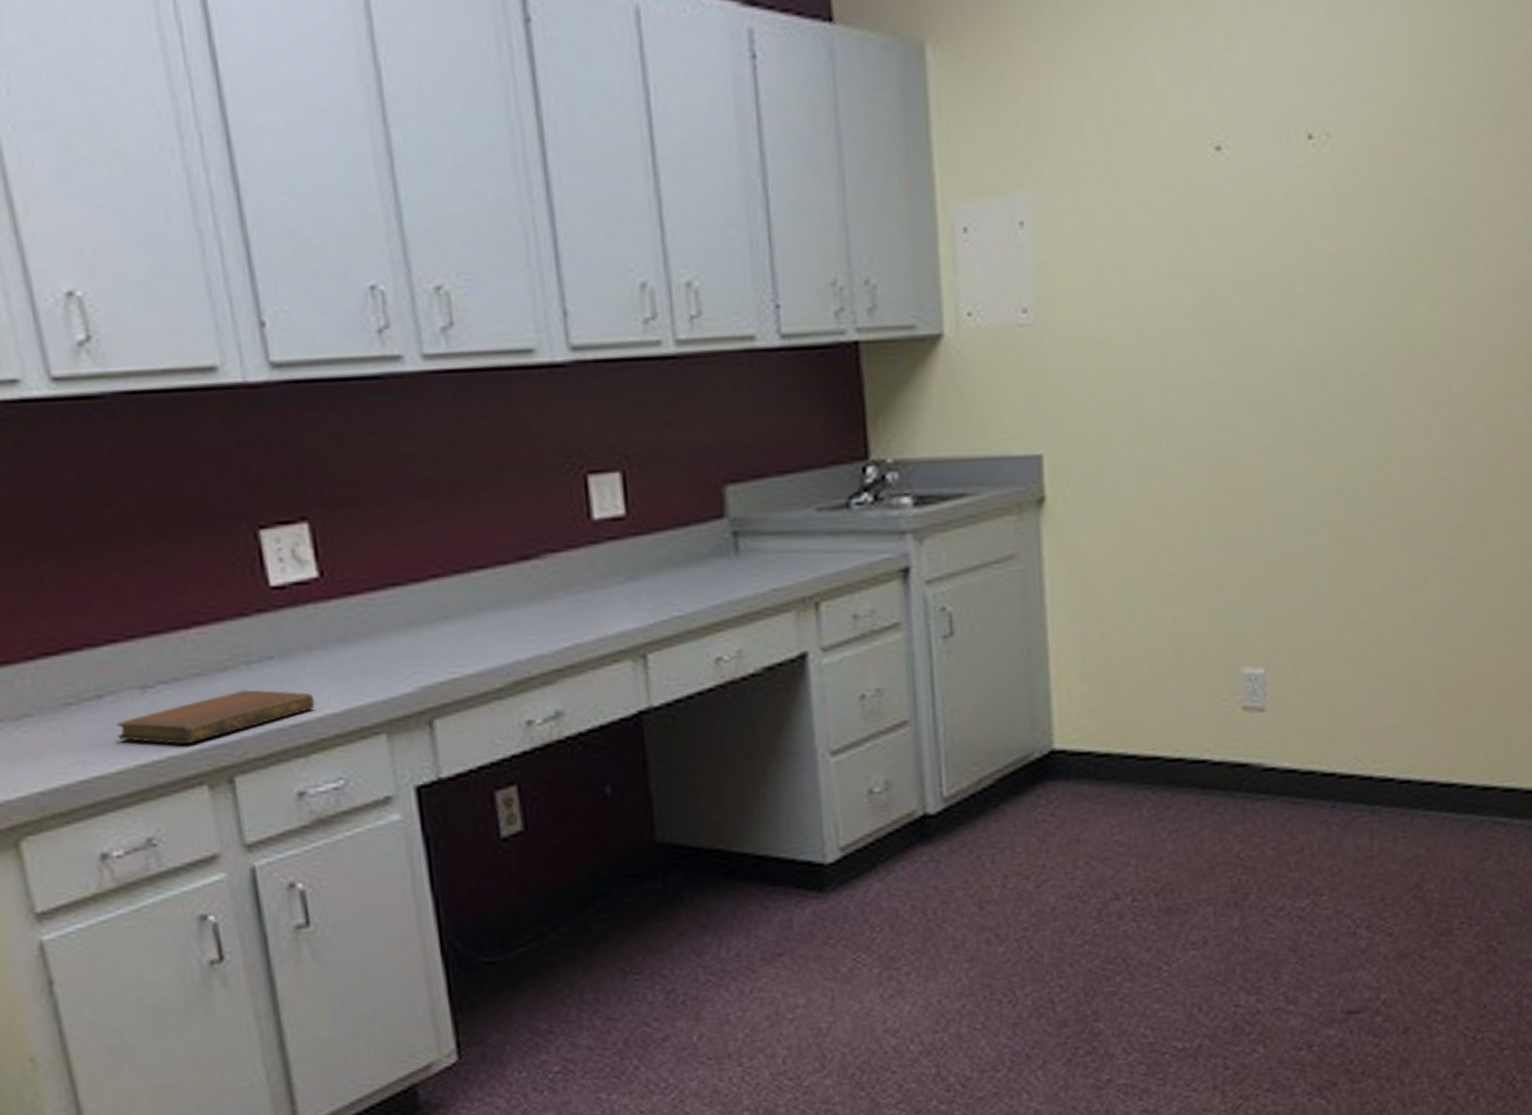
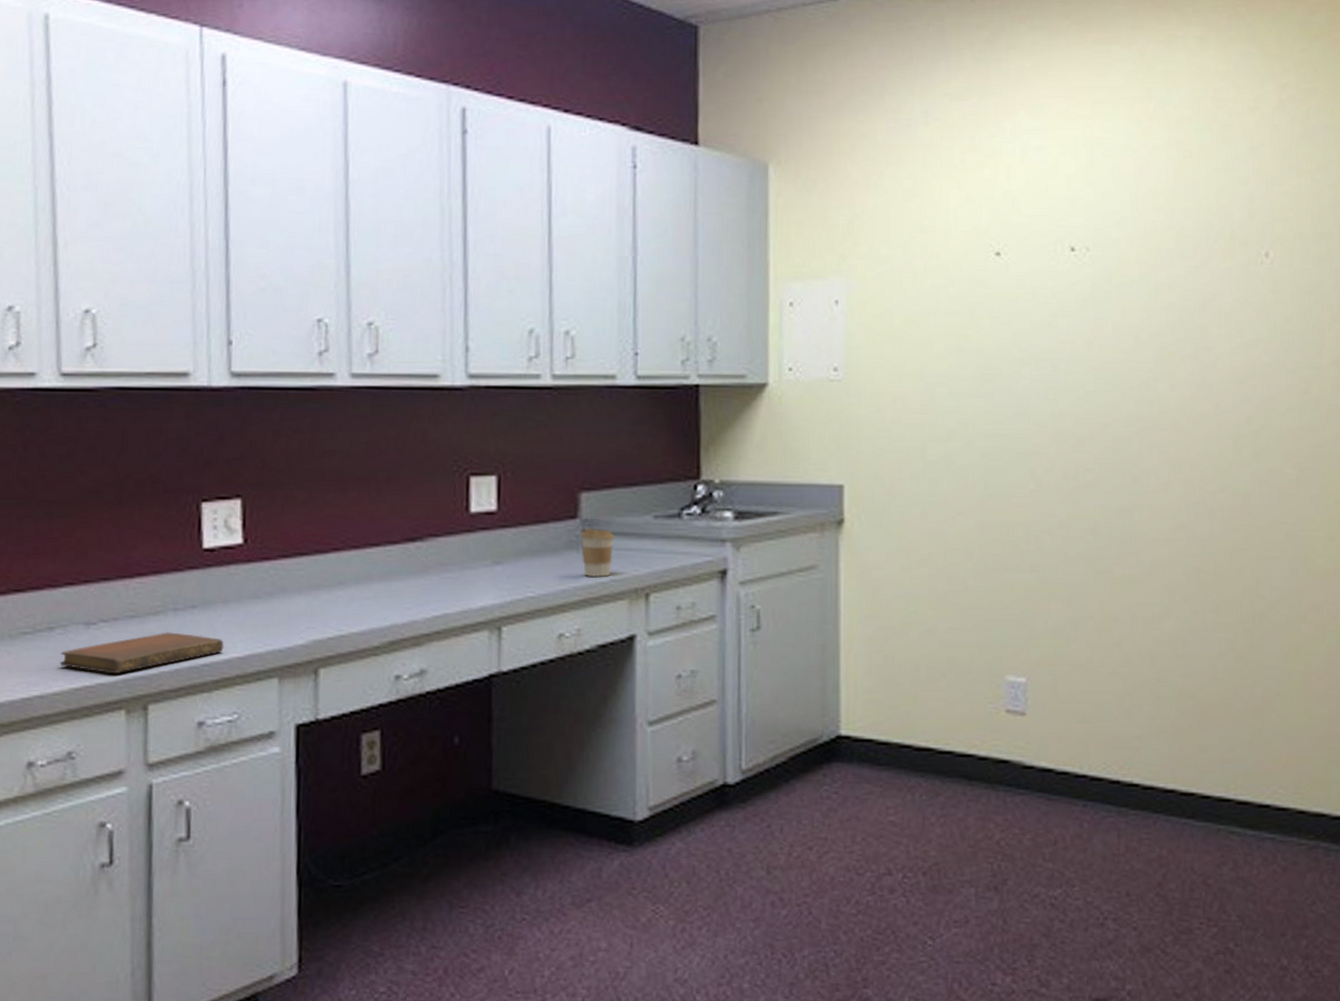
coffee cup: none [730,528,772,588] -> present [580,528,615,578]

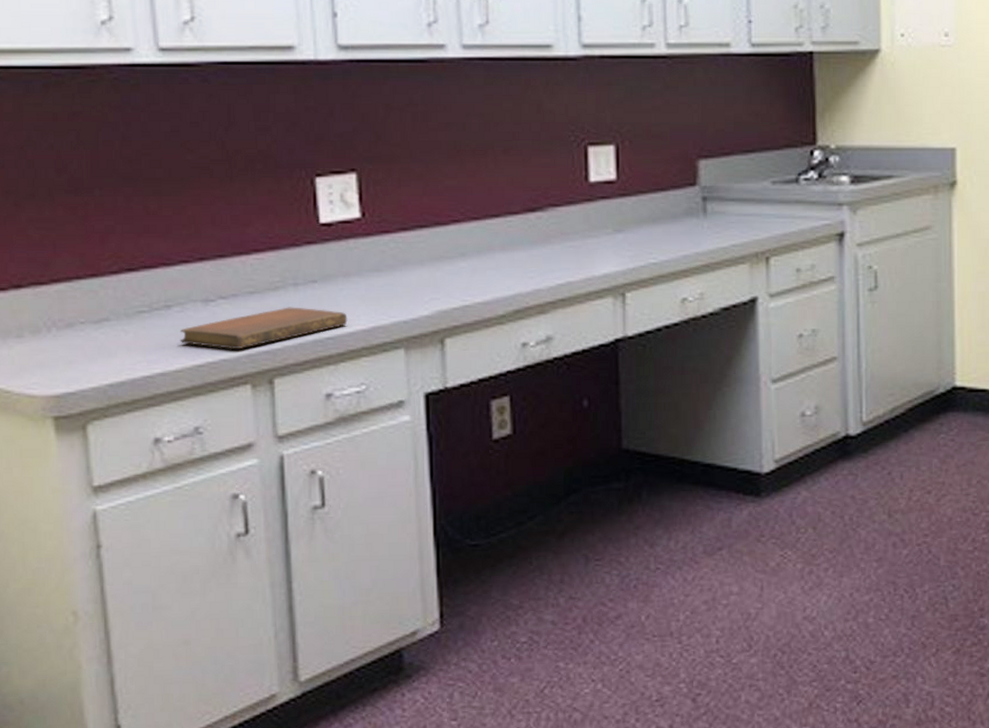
coffee cup: present [580,528,615,578] -> none [700,195,734,243]

